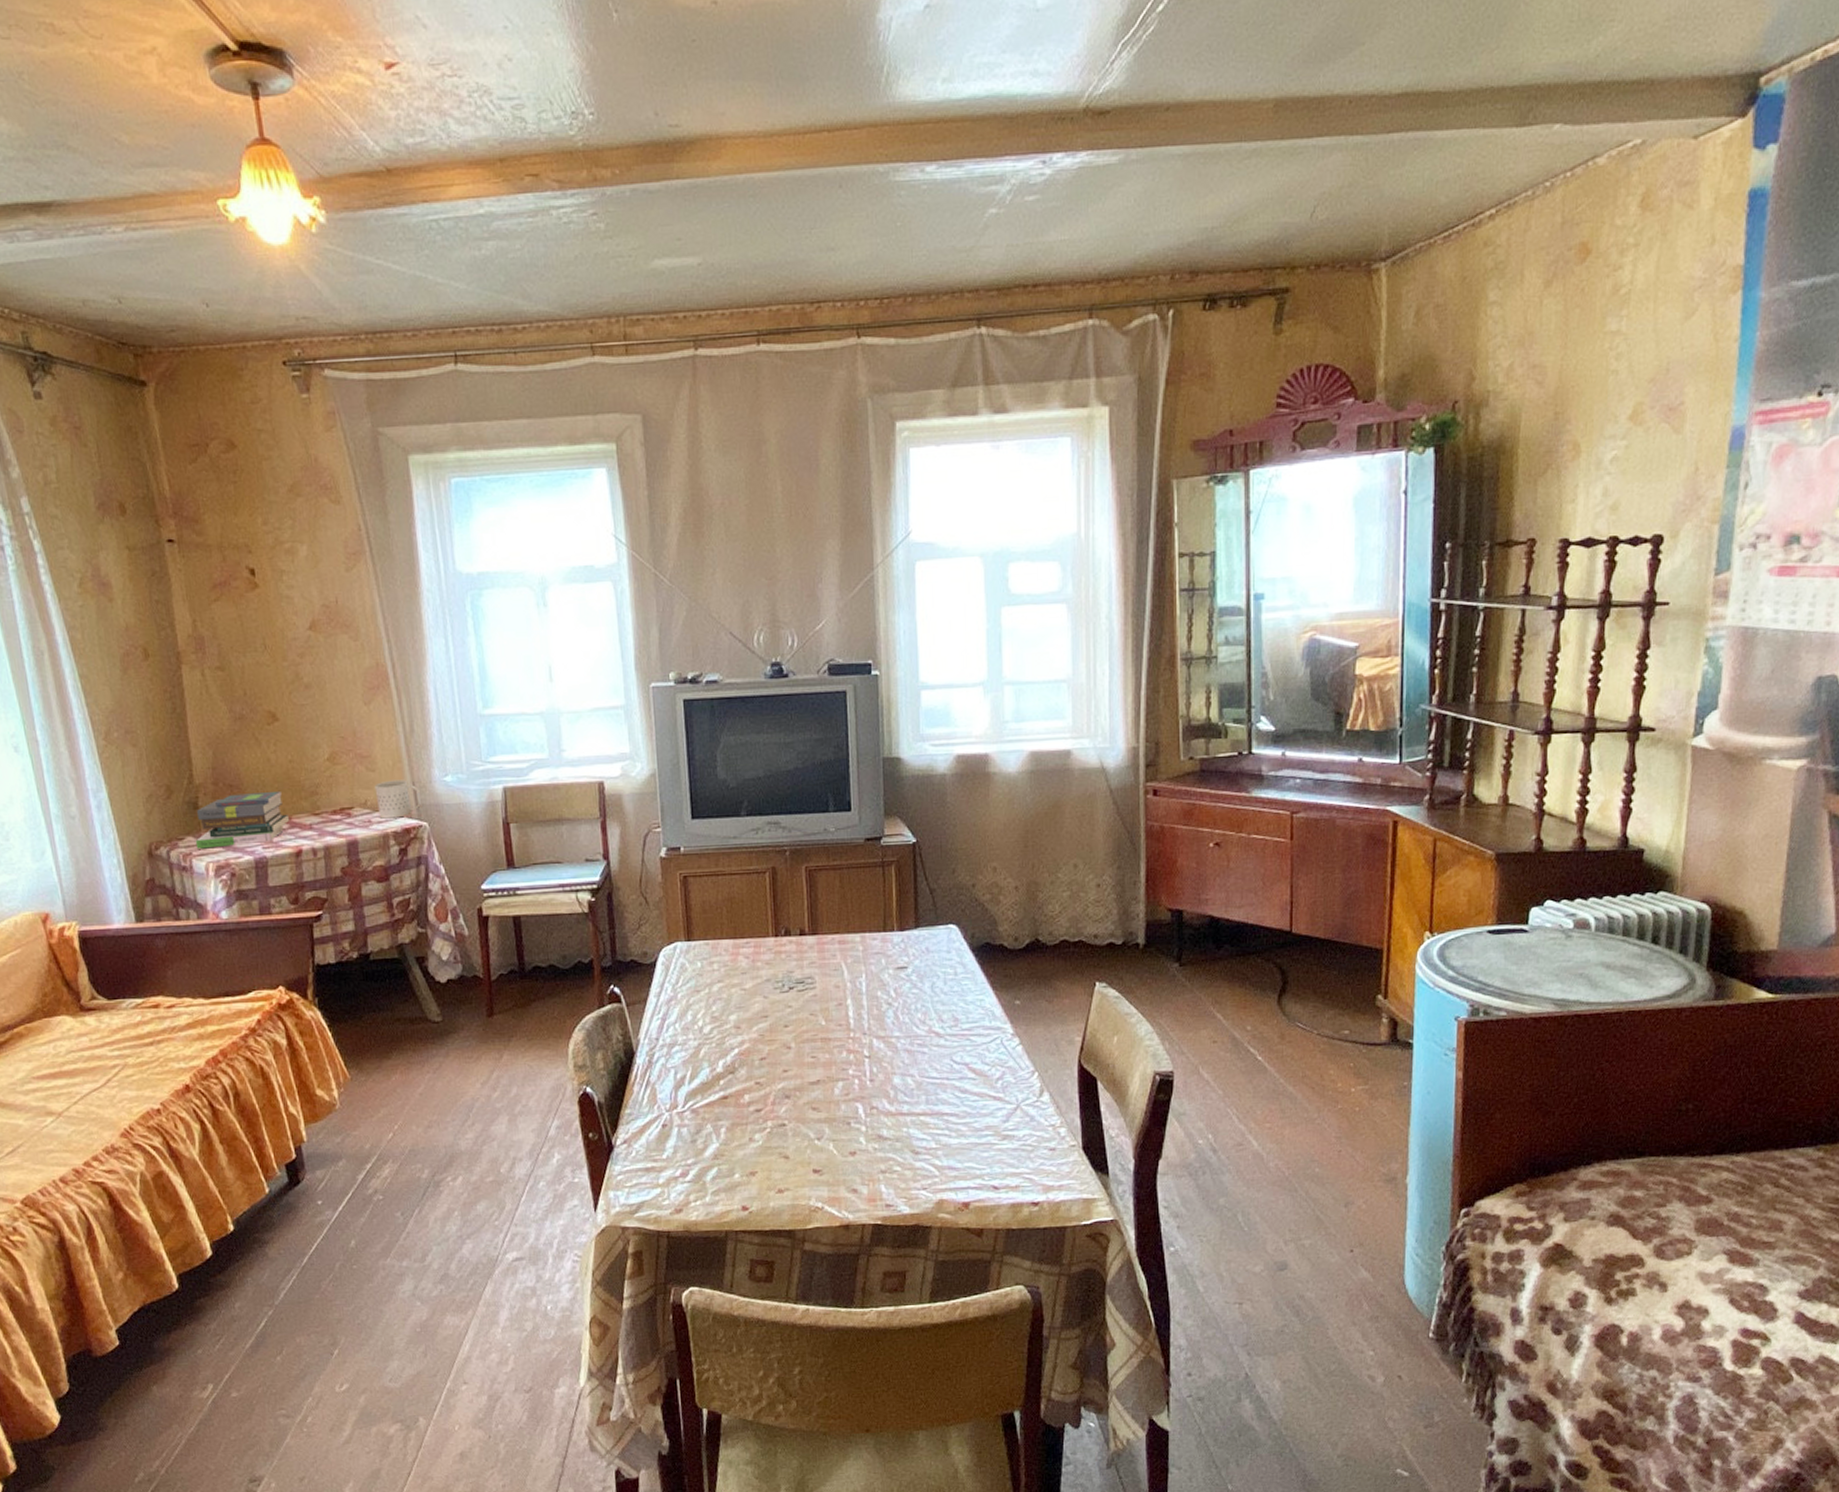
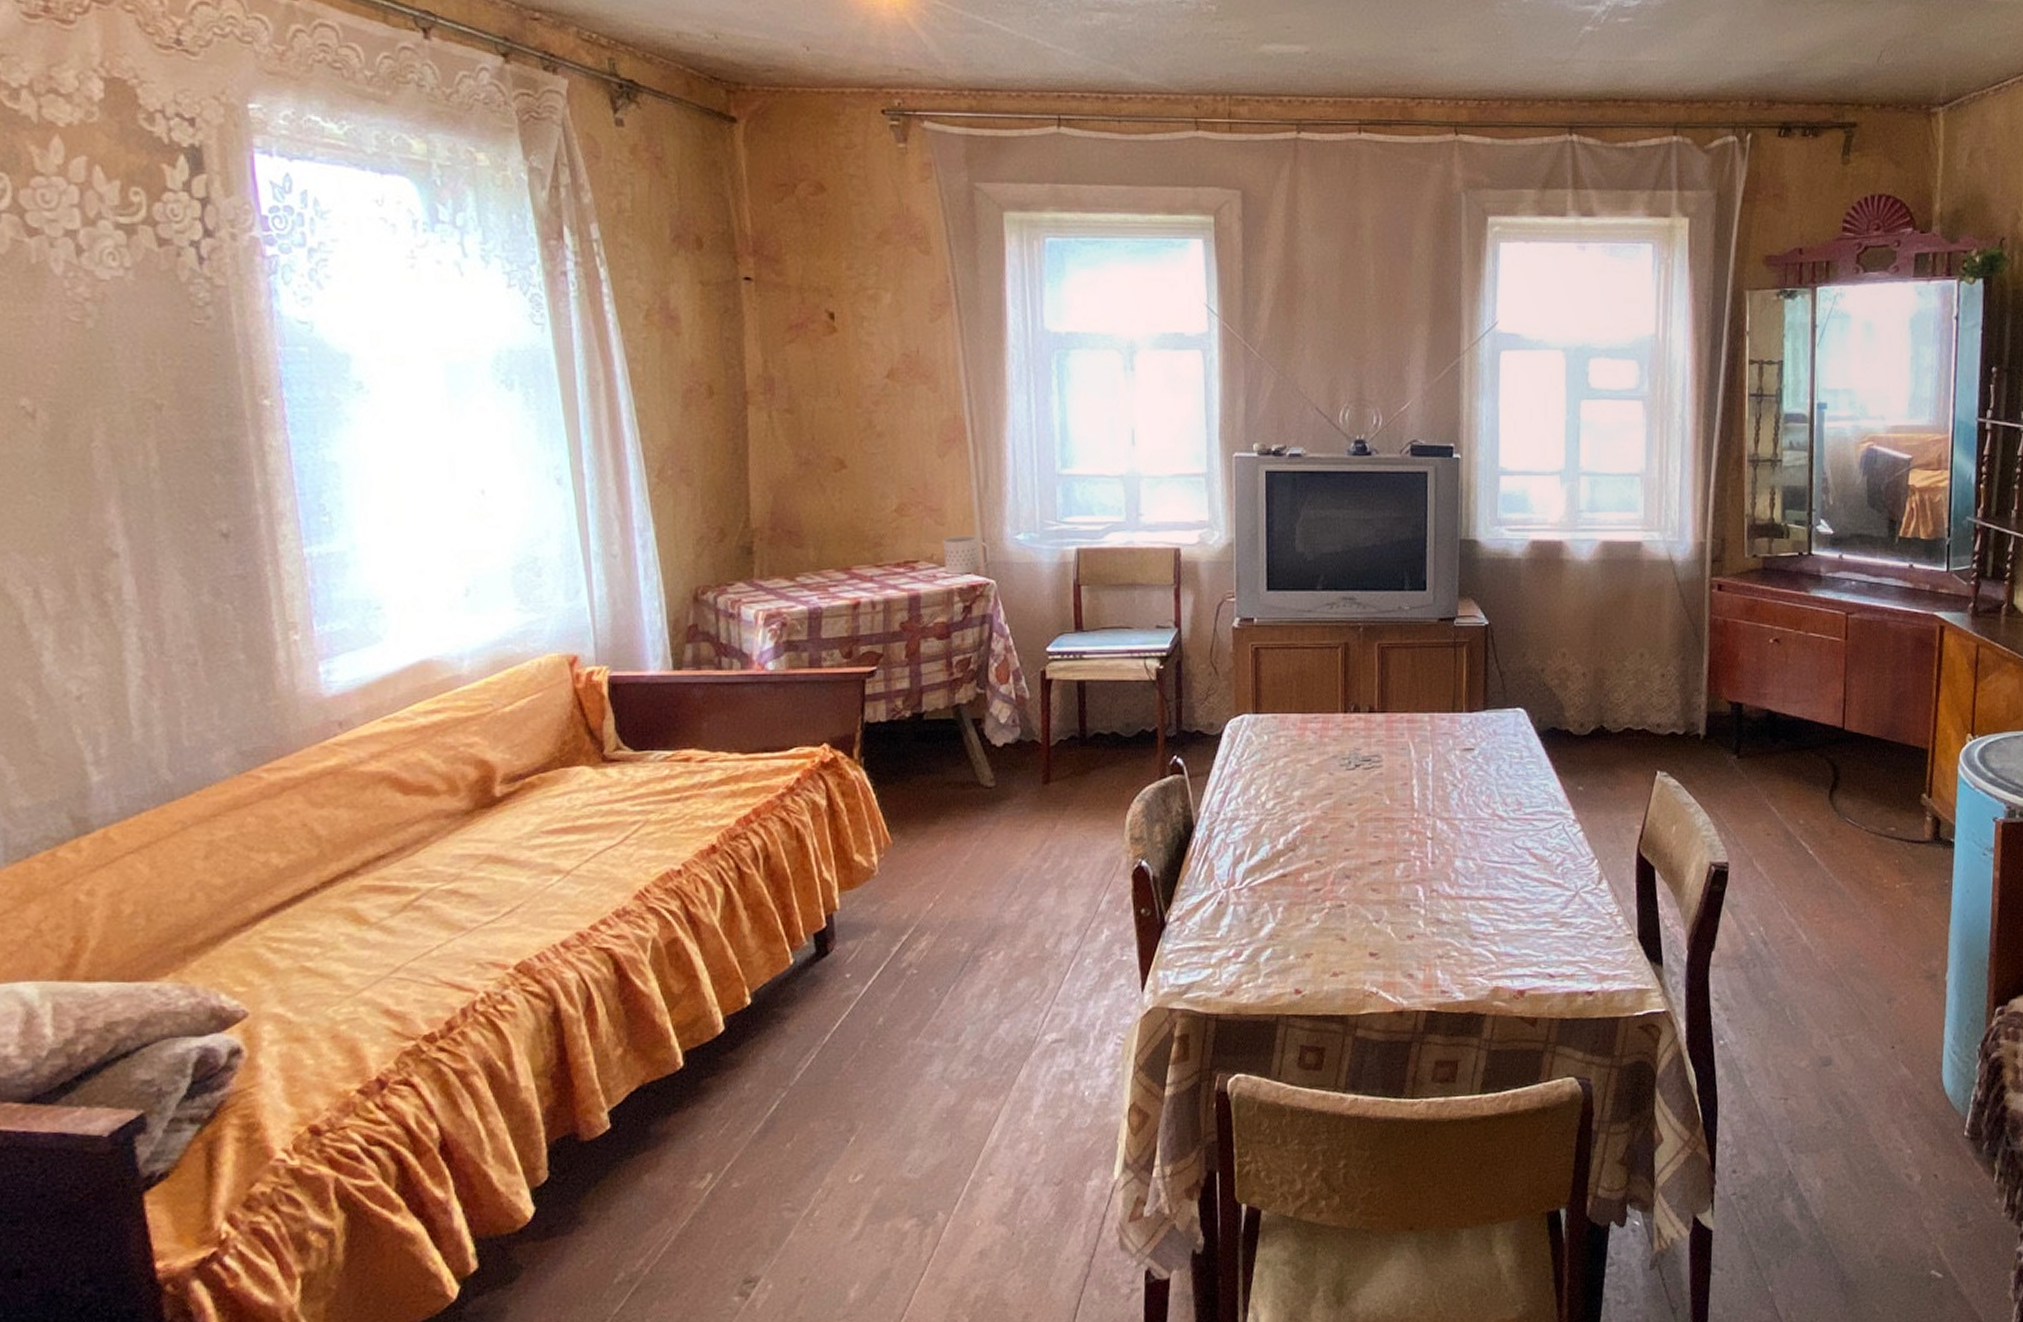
books: present [195,790,290,849] -> none [746,539,850,596]

